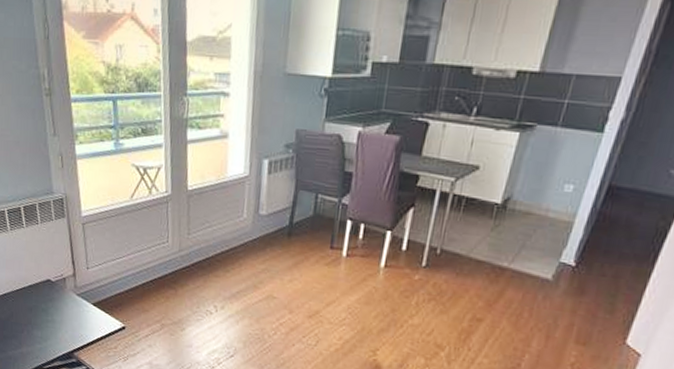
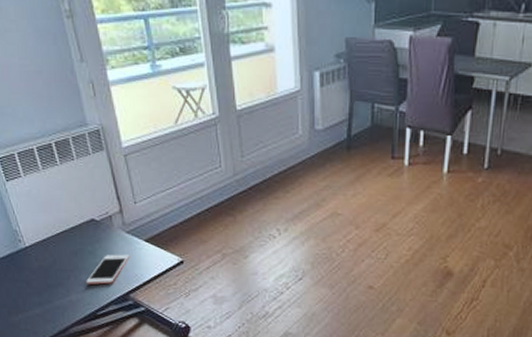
cell phone: none [37,313,78,341] -> present [86,254,130,285]

